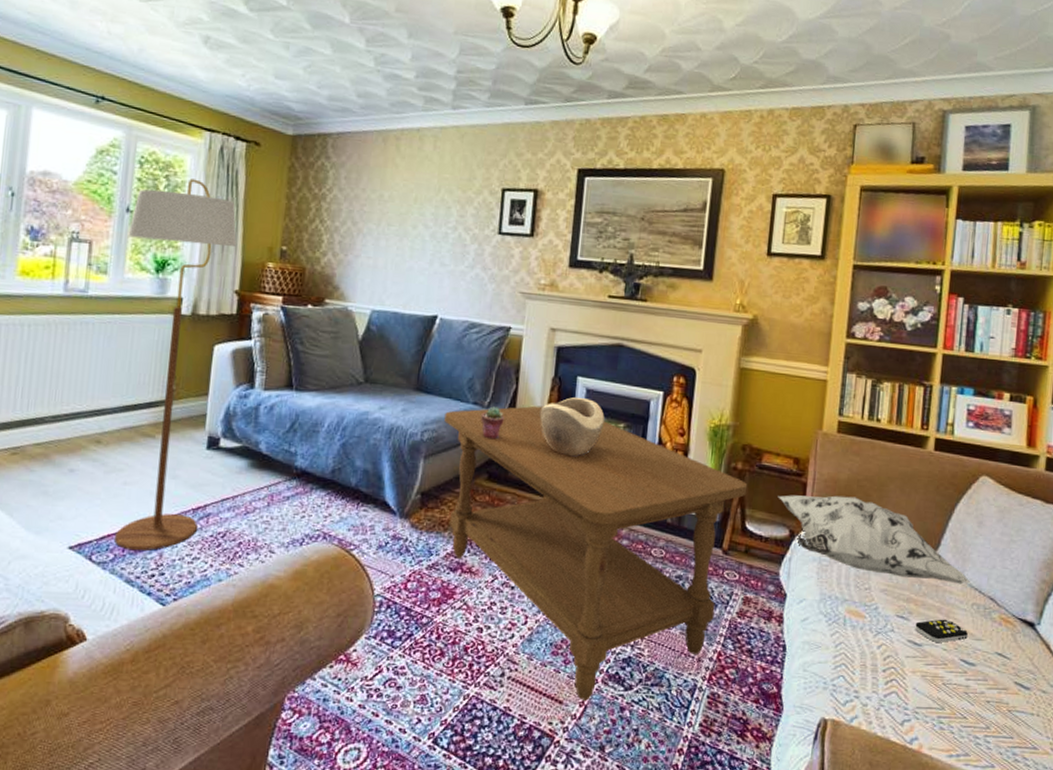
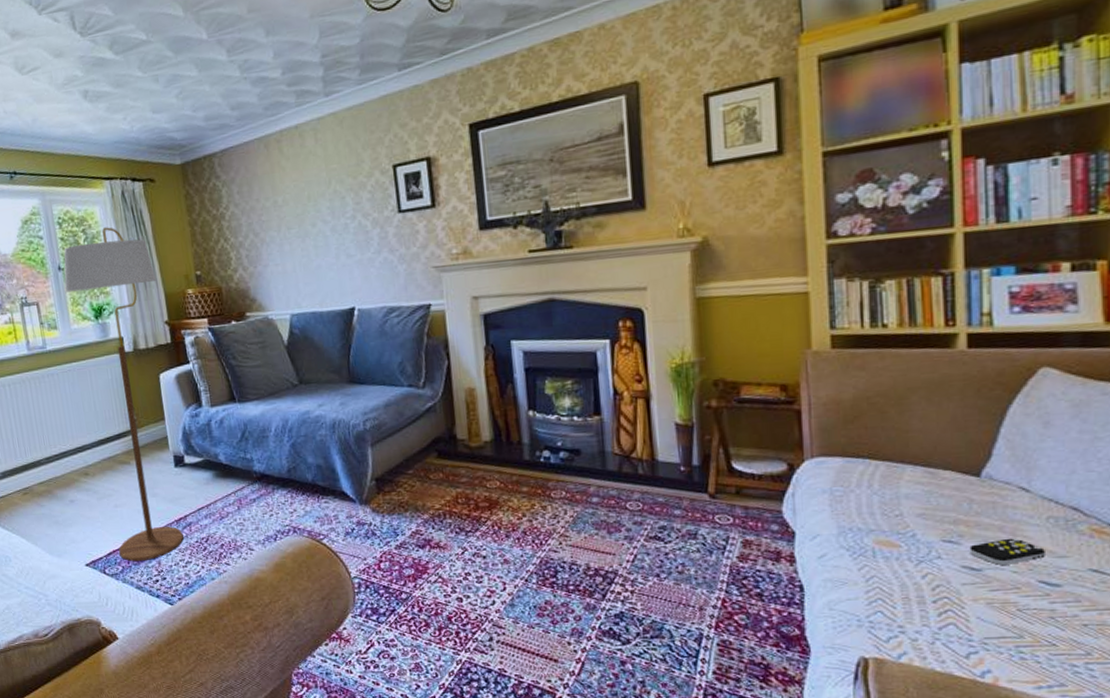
coffee table: present [444,405,748,701] -> none [382,377,728,658]
potted succulent: present [481,406,505,440] -> none [418,385,443,419]
decorative bowl: present [540,396,605,456] -> none [479,361,549,422]
decorative pillow: present [778,495,971,585] -> none [766,416,1042,498]

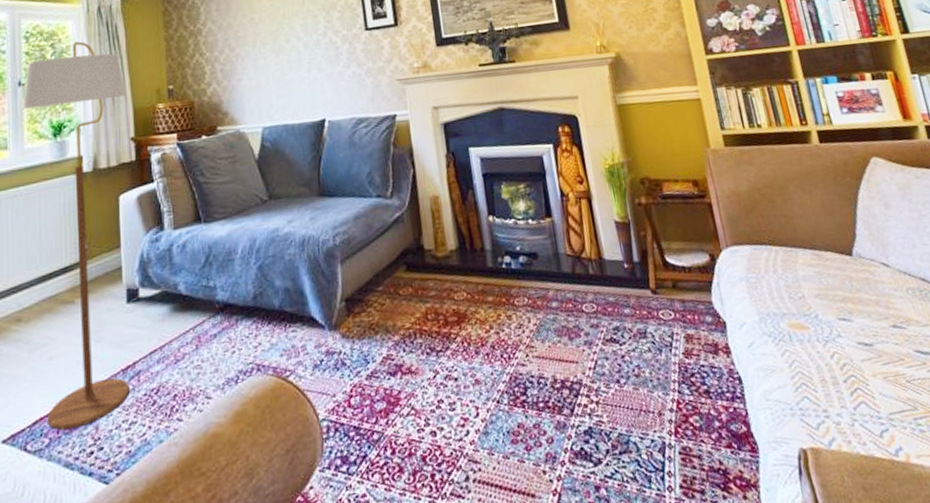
remote control: present [969,538,1047,565] -> none [859,310,914,339]

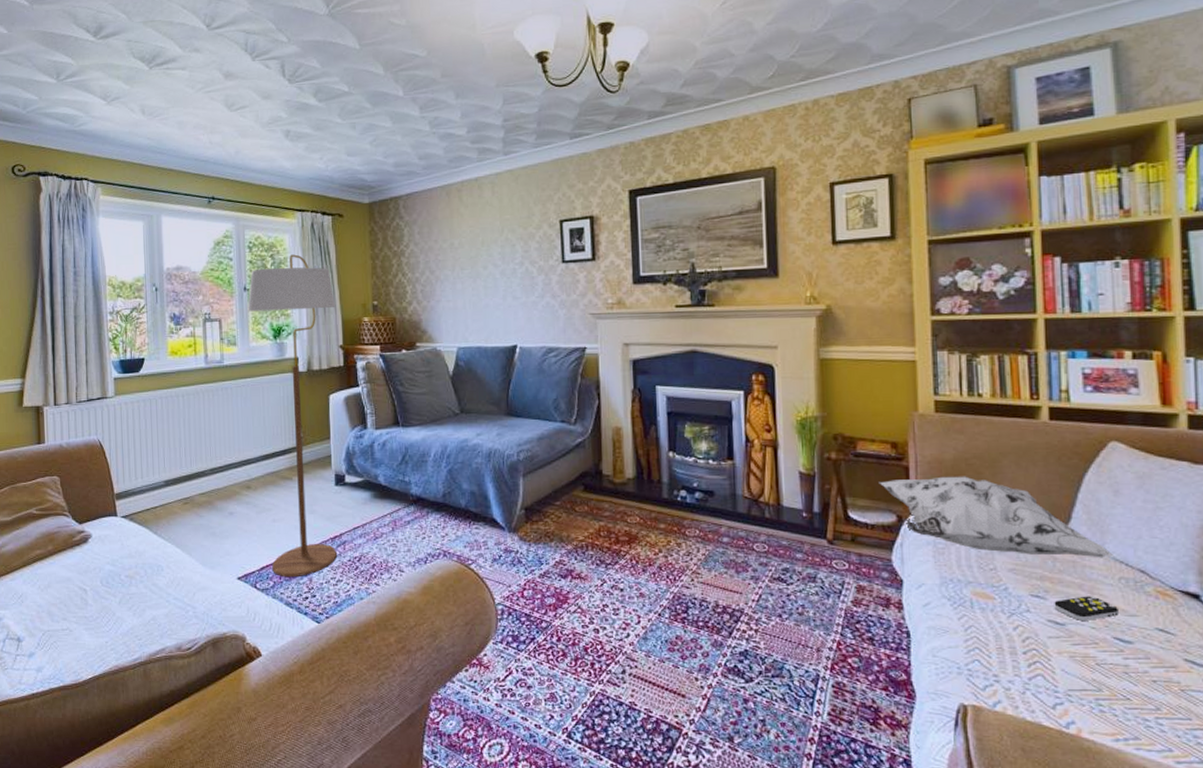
decorative pillow: none [688,206,898,280] -> present [879,476,1114,558]
remote control: none [859,310,914,339] -> present [1054,596,1120,621]

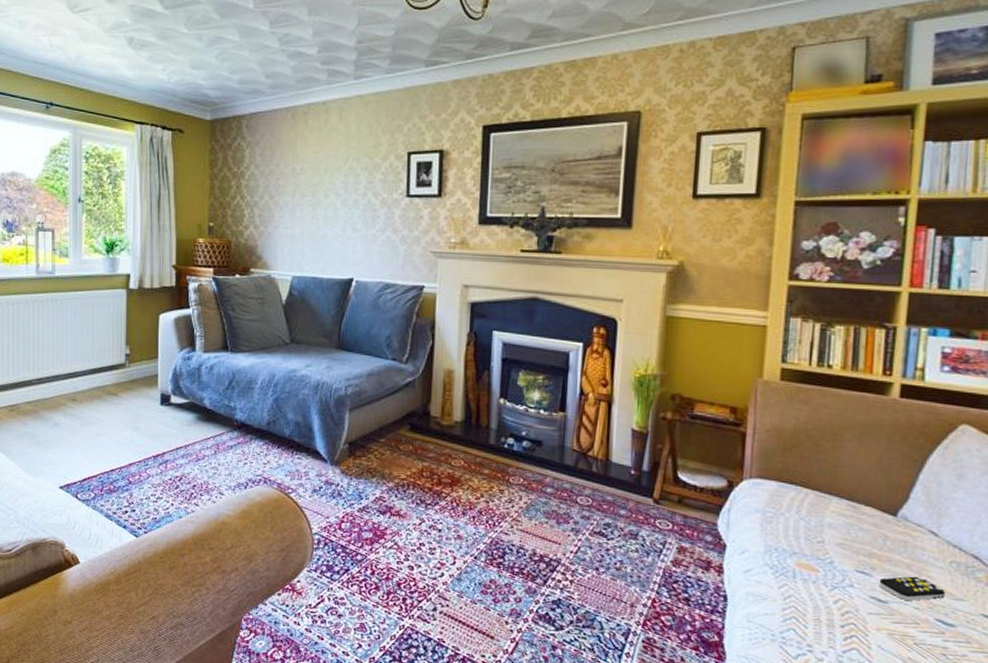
floor lamp: present [248,254,337,578] -> none [81,168,170,491]
decorative pillow: present [879,476,1114,558] -> none [713,445,949,541]

